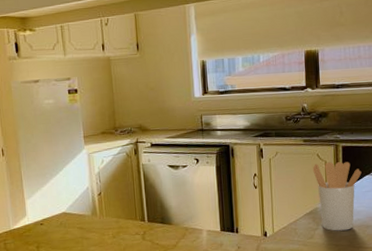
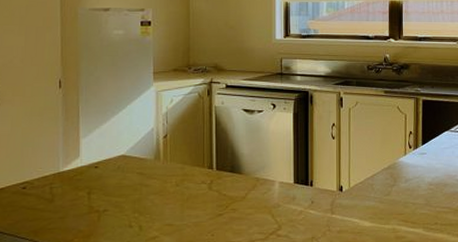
utensil holder: present [313,161,362,231] -> none [393,115,441,189]

